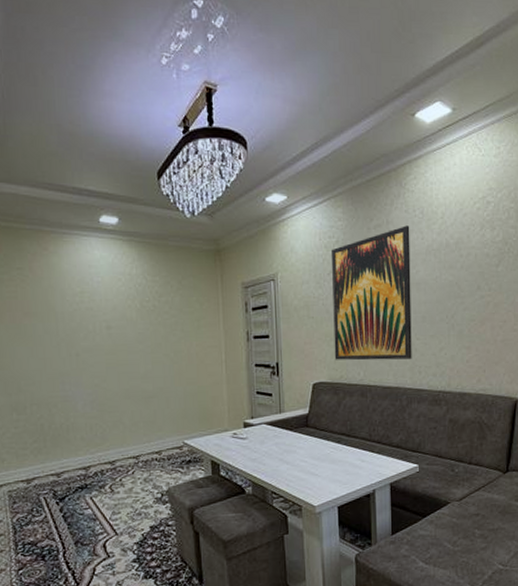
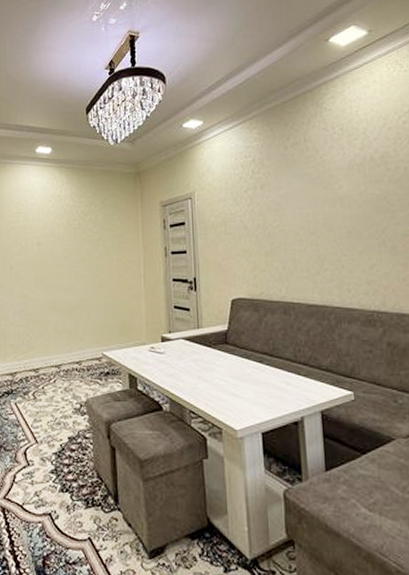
wall art: present [332,226,412,361] -> none [248,142,339,277]

